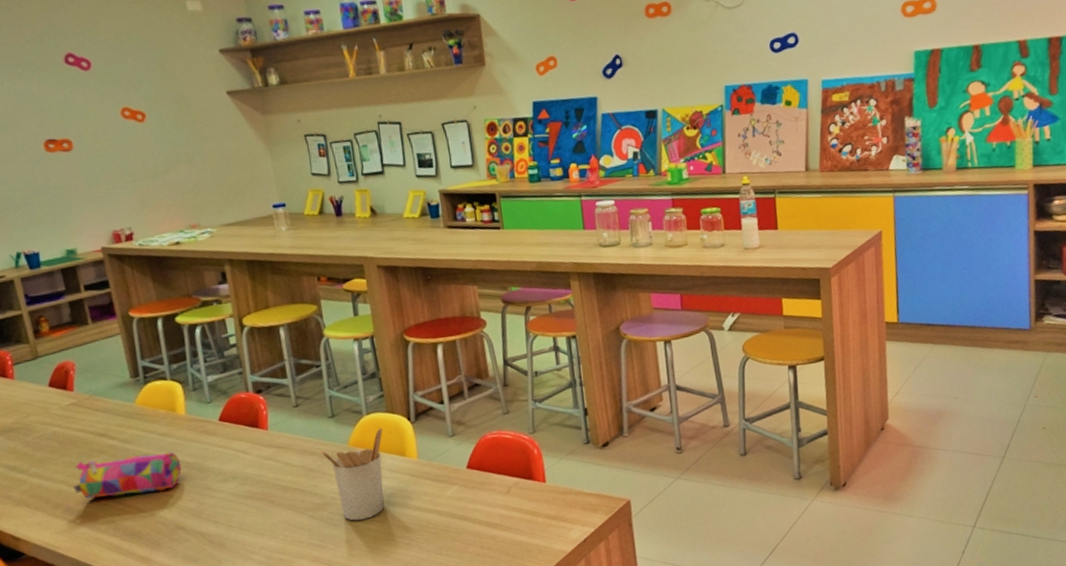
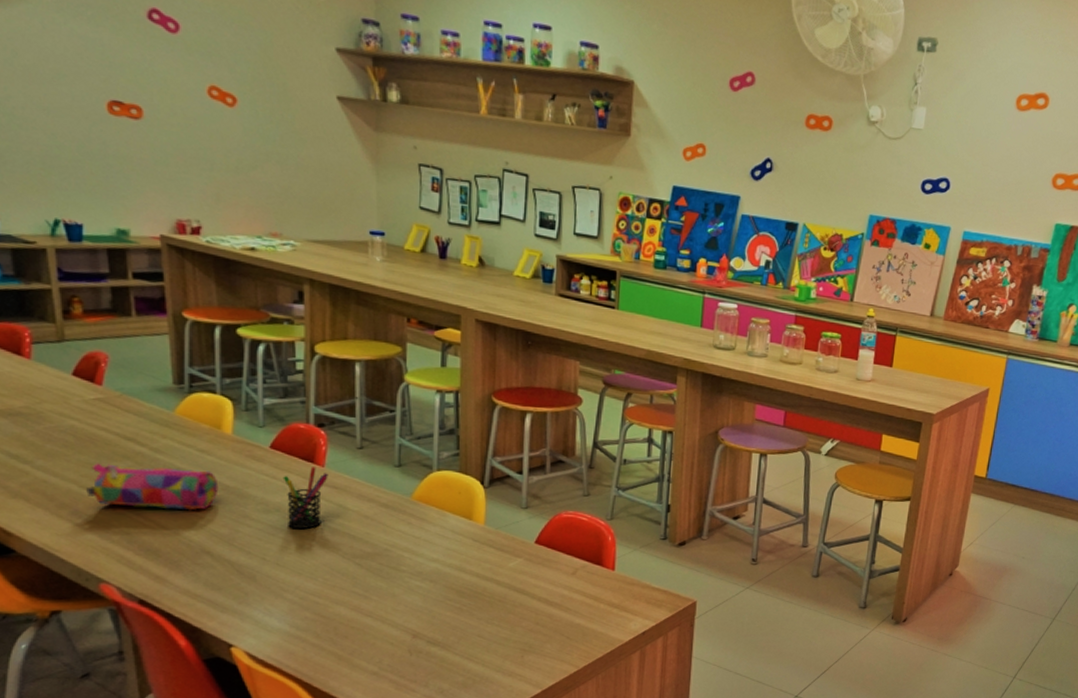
pen holder: none [234,431,273,492] -> present [283,467,328,529]
utensil holder: present [321,427,385,521] -> none [380,486,452,577]

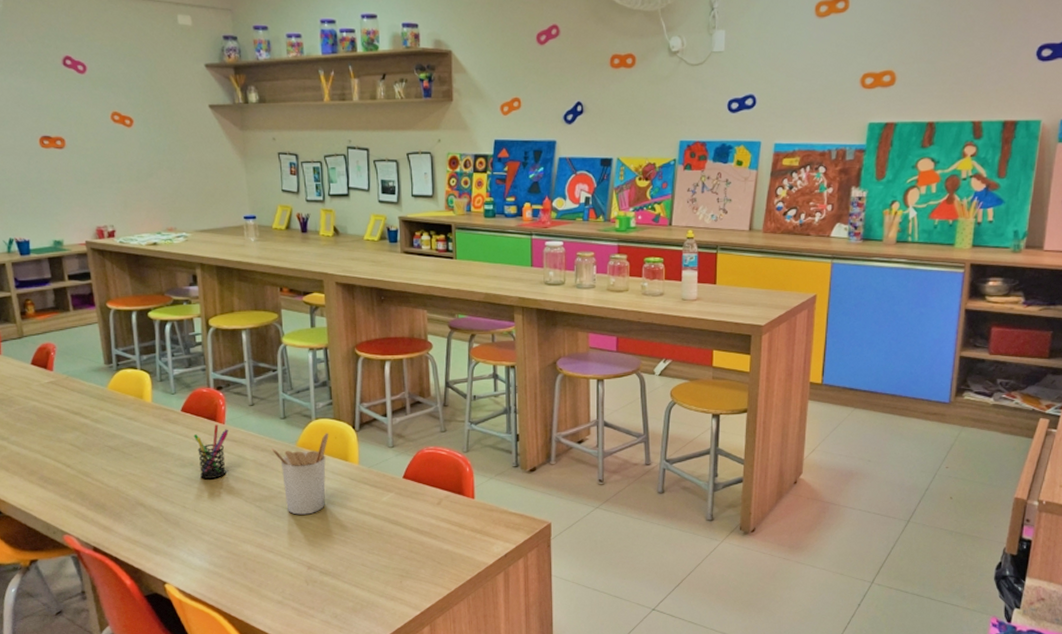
pencil case: present [86,463,219,511] -> none [48,434,145,470]
utensil holder: none [380,486,452,577] -> present [271,433,329,515]

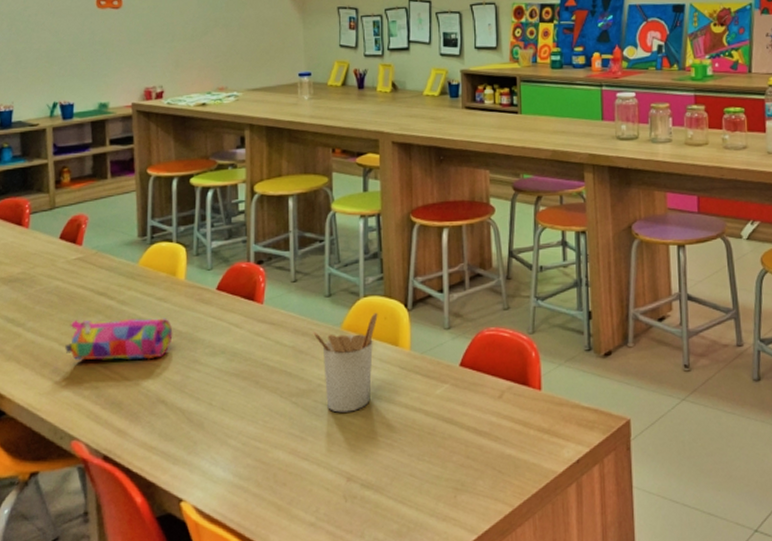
pencil case: none [48,434,145,470] -> present [65,318,173,360]
pen holder: present [193,424,229,479] -> none [227,305,267,369]

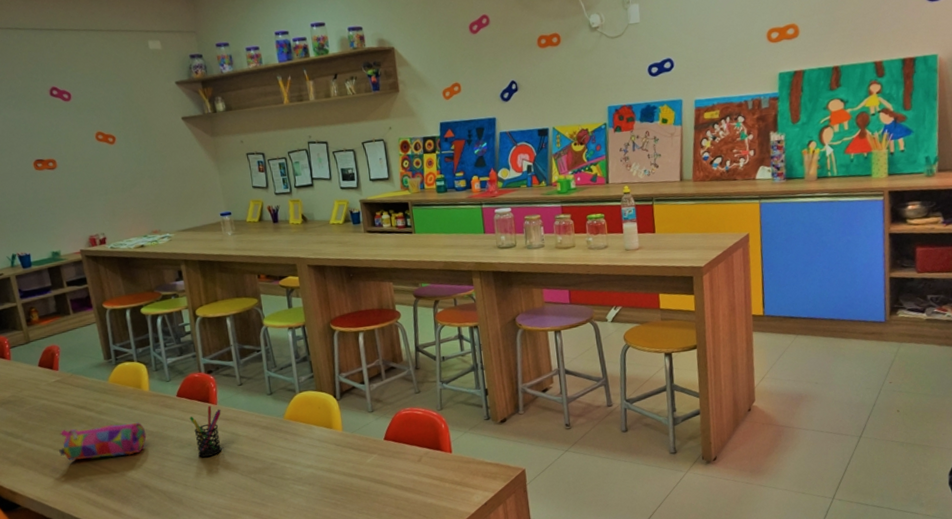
pen holder: none [227,305,267,369] -> present [189,406,222,457]
utensil holder: present [313,312,378,413] -> none [261,404,315,483]

